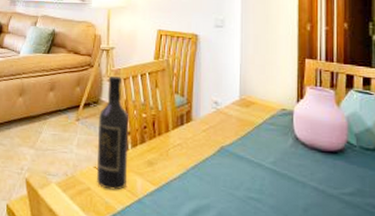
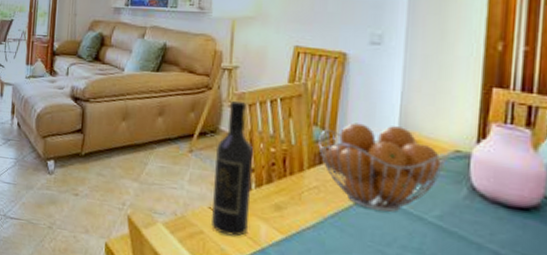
fruit basket: none [180,90,276,161] -> present [318,123,448,212]

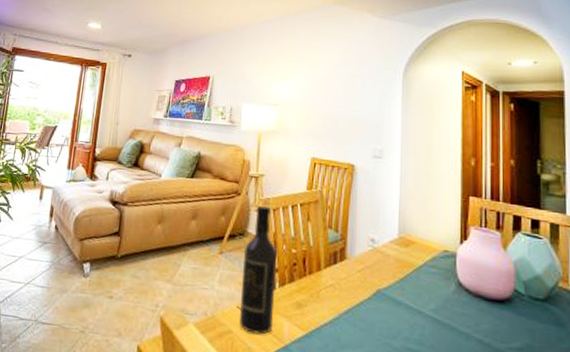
fruit basket: present [318,123,448,212] -> none [333,226,438,307]

